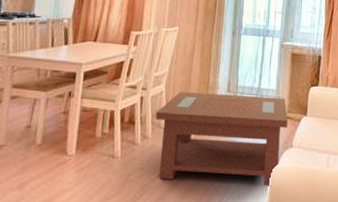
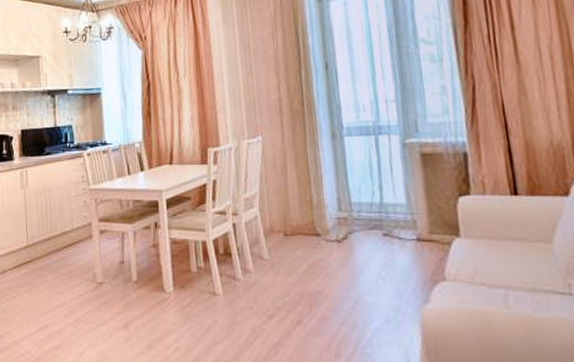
coffee table: present [155,92,288,186] -> none [253,214,432,333]

